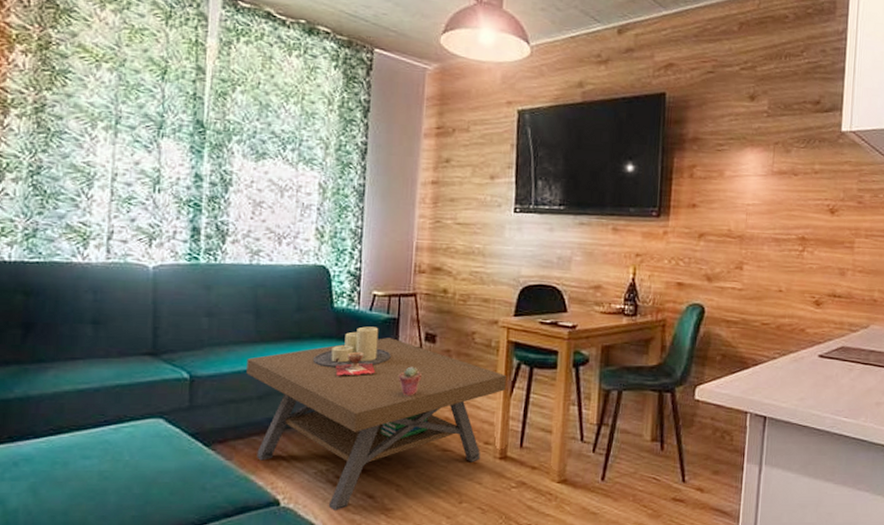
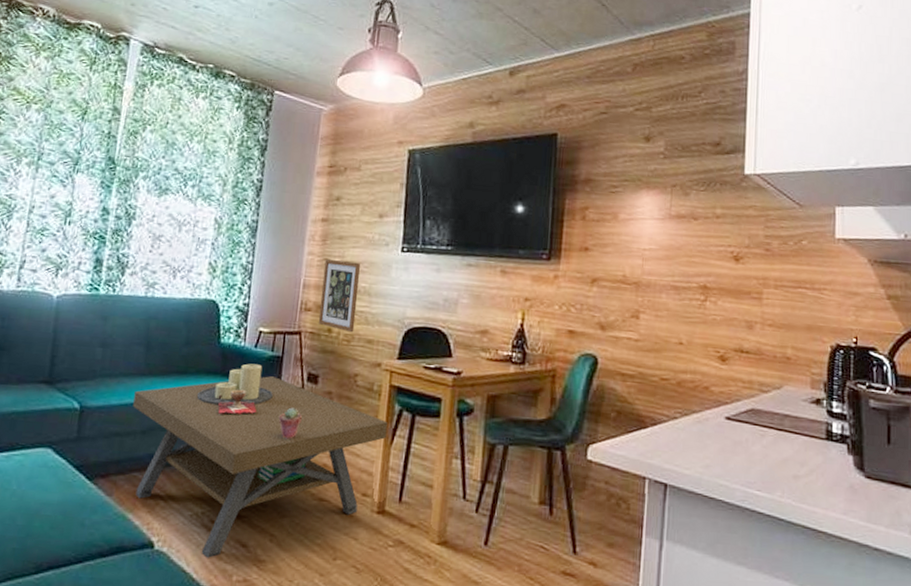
wall art: none [433,222,473,293] -> present [318,259,360,333]

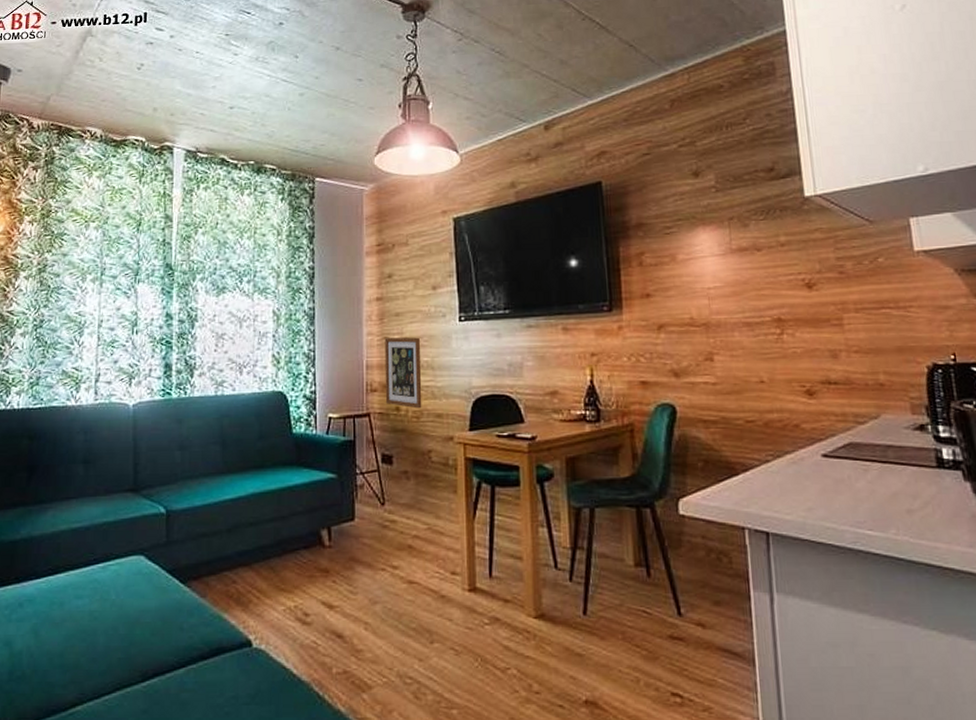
coffee table: present [133,363,388,558] -> none [216,451,468,652]
decorative bowl: present [218,389,256,414] -> none [297,477,335,505]
potted succulent: present [278,407,302,439] -> none [358,491,381,523]

